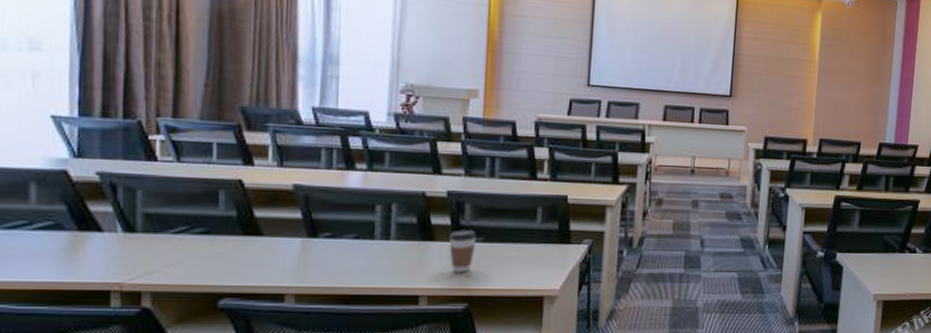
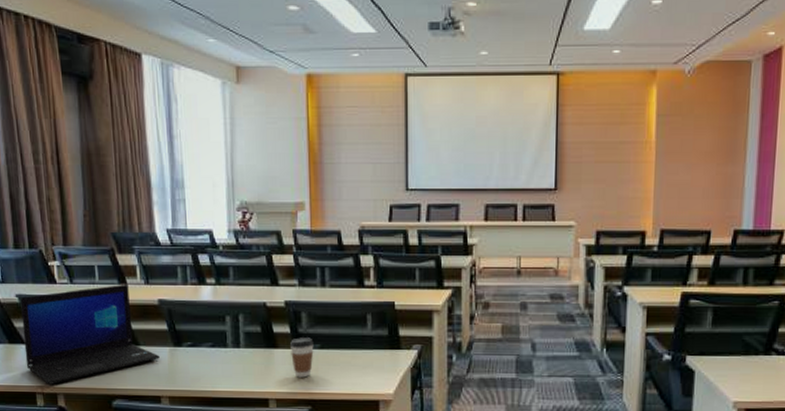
laptop: none [100,165,288,281] -> present [20,283,160,385]

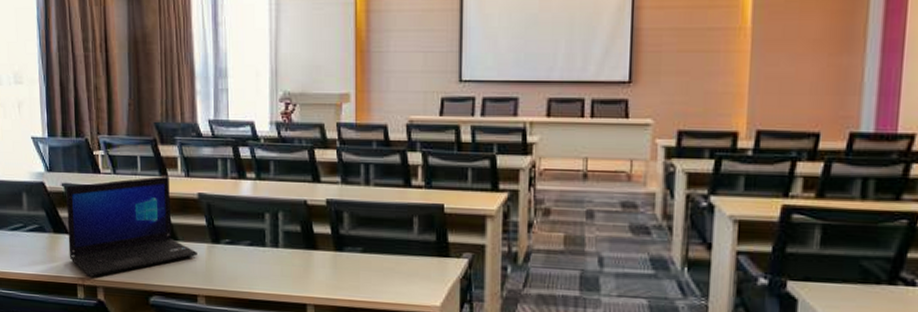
coffee cup: present [289,337,314,378] -> none [330,239,356,283]

